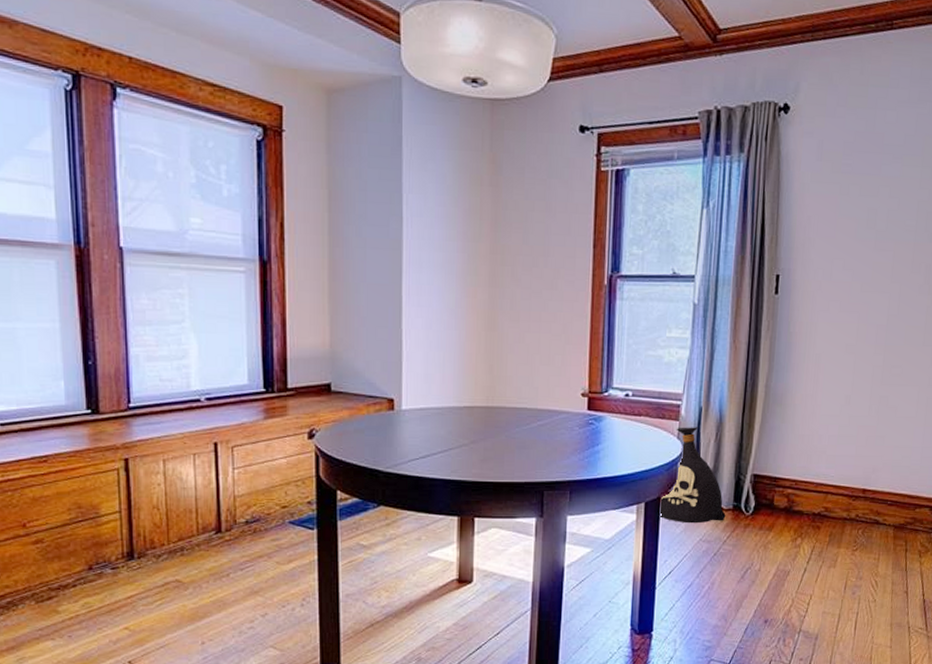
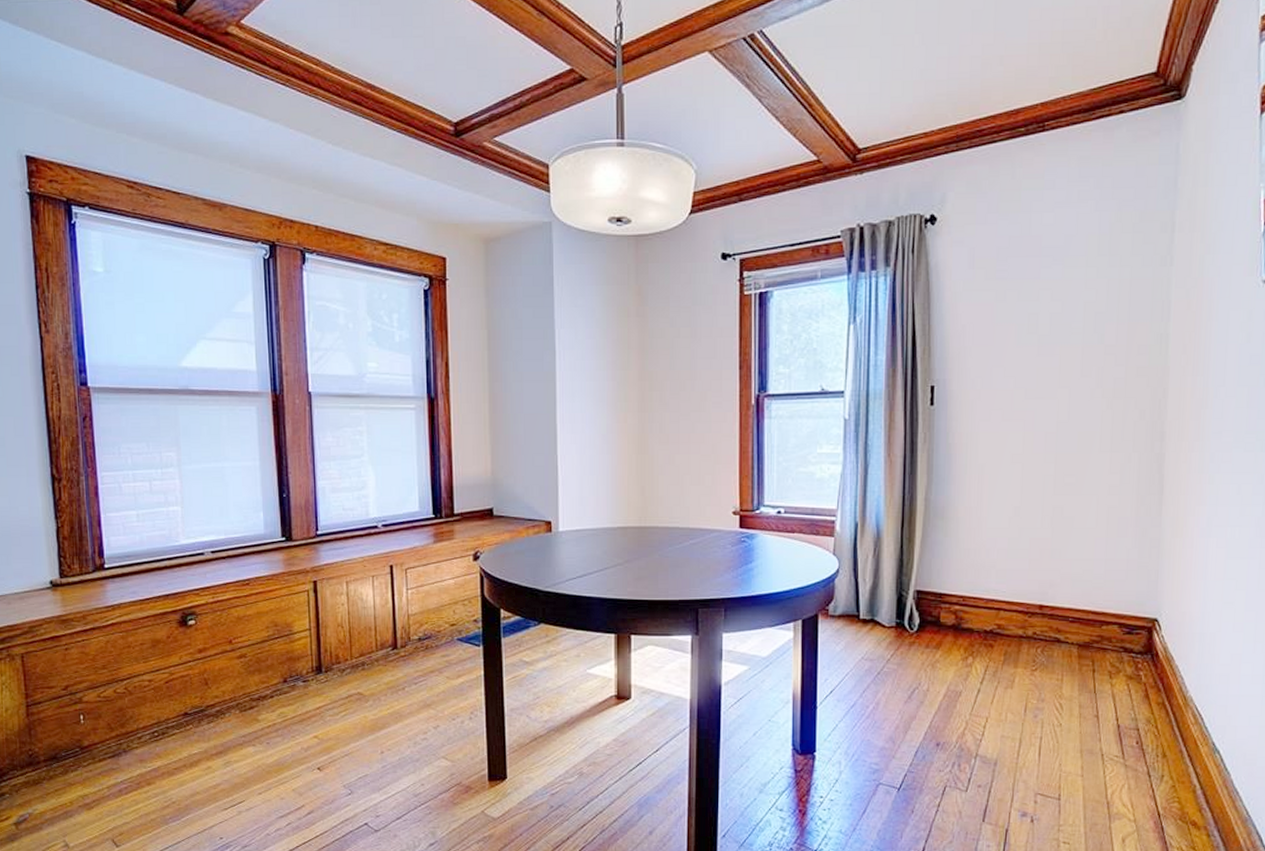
bag: present [658,427,726,524] -> none [816,543,889,641]

